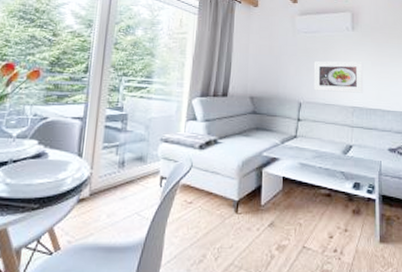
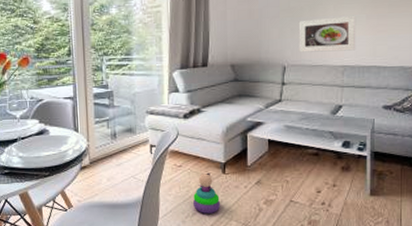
stacking toy: none [201,211,231,261] -> present [193,172,221,214]

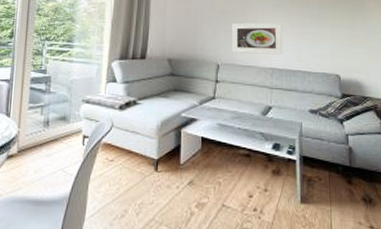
stacking toy: present [193,172,221,214] -> none [123,169,152,216]

